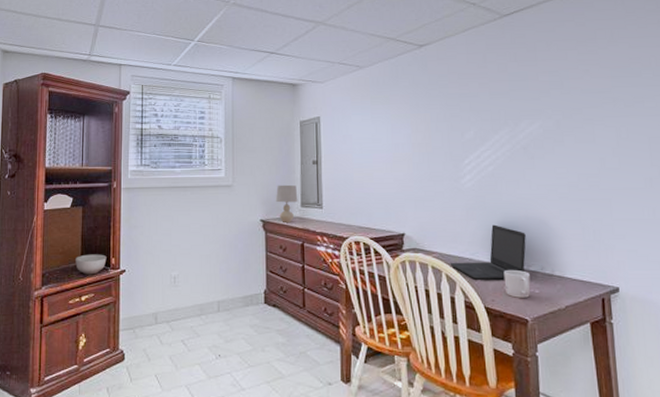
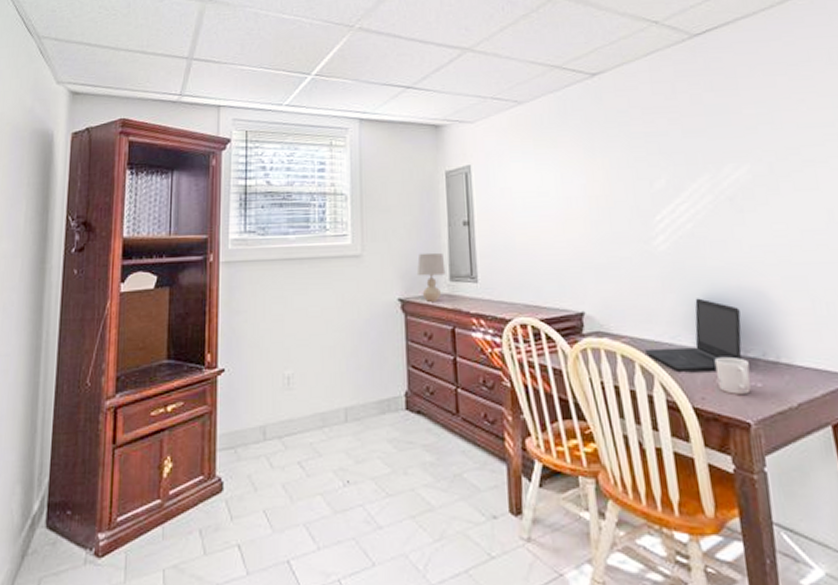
bowl: present [75,254,107,275] -> none [160,349,200,377]

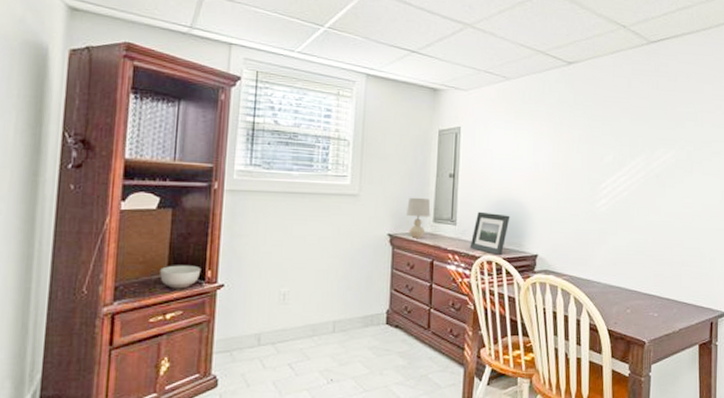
bowl: none [160,349,200,377] -> present [160,265,201,289]
picture frame: none [497,263,543,317] -> present [470,211,510,256]
laptop: present [644,298,742,371] -> none [578,249,651,303]
mug: present [714,356,752,394] -> none [627,293,651,321]

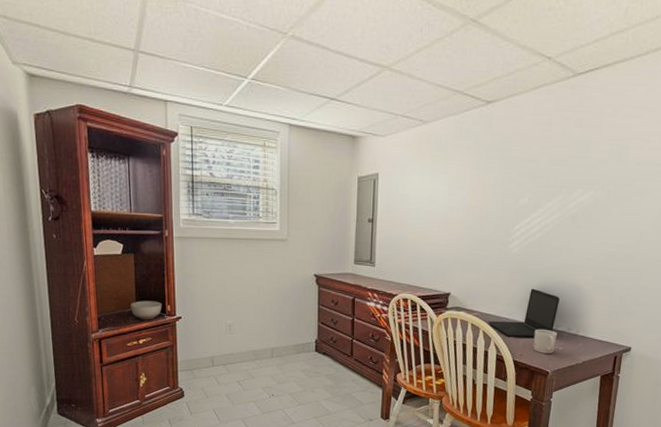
table lamp: present [405,197,431,239] -> none [329,241,352,279]
picture frame: present [470,211,510,256] -> none [387,254,425,294]
laptop: none [578,249,651,303] -> present [488,288,560,337]
mug: none [627,293,651,321] -> present [533,329,557,354]

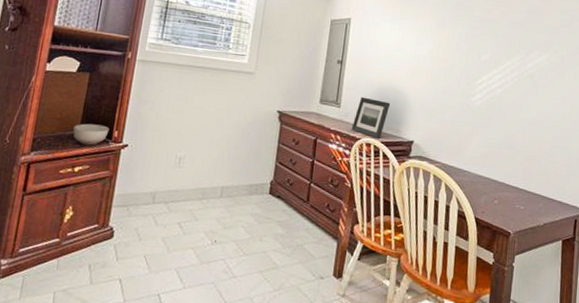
picture frame: none [387,254,425,294] -> present [351,96,391,140]
laptop: present [488,288,560,337] -> none [450,142,520,194]
mug: present [533,329,557,354] -> none [494,185,518,213]

